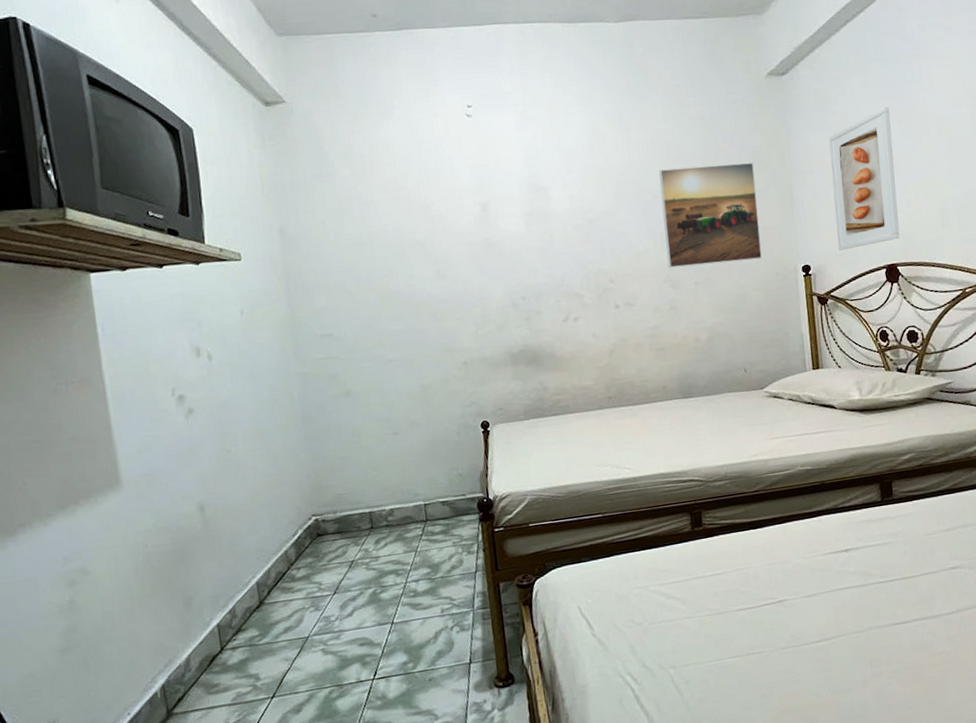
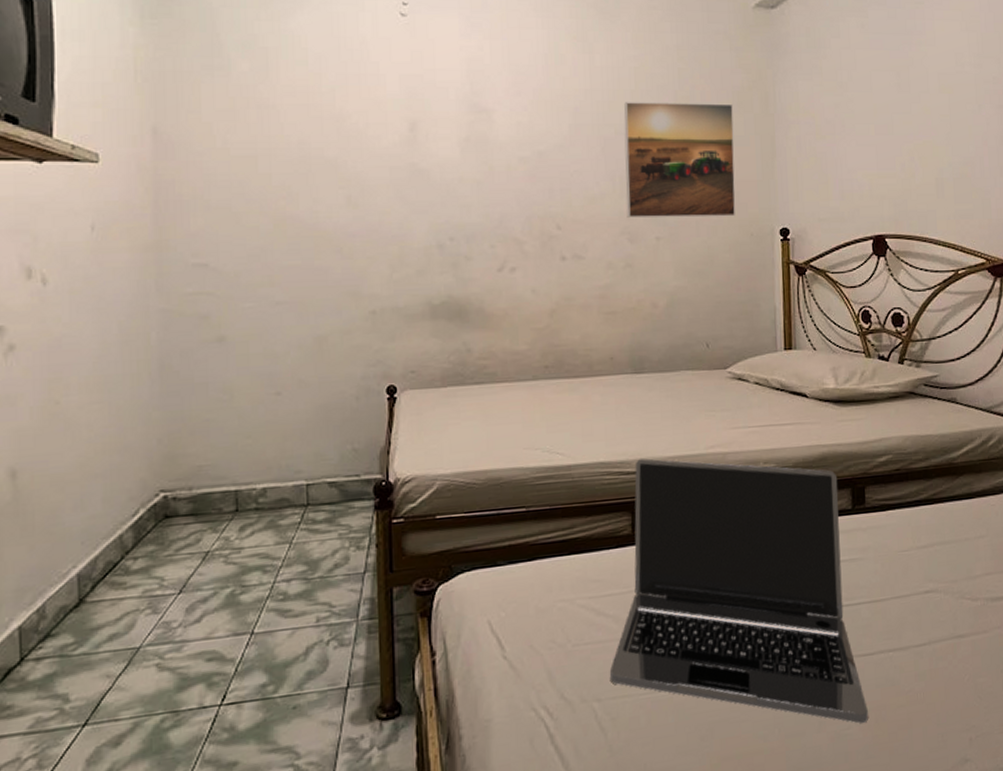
laptop: none [681,468,907,680] -> present [609,458,868,724]
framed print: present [829,106,900,251] -> none [818,56,891,215]

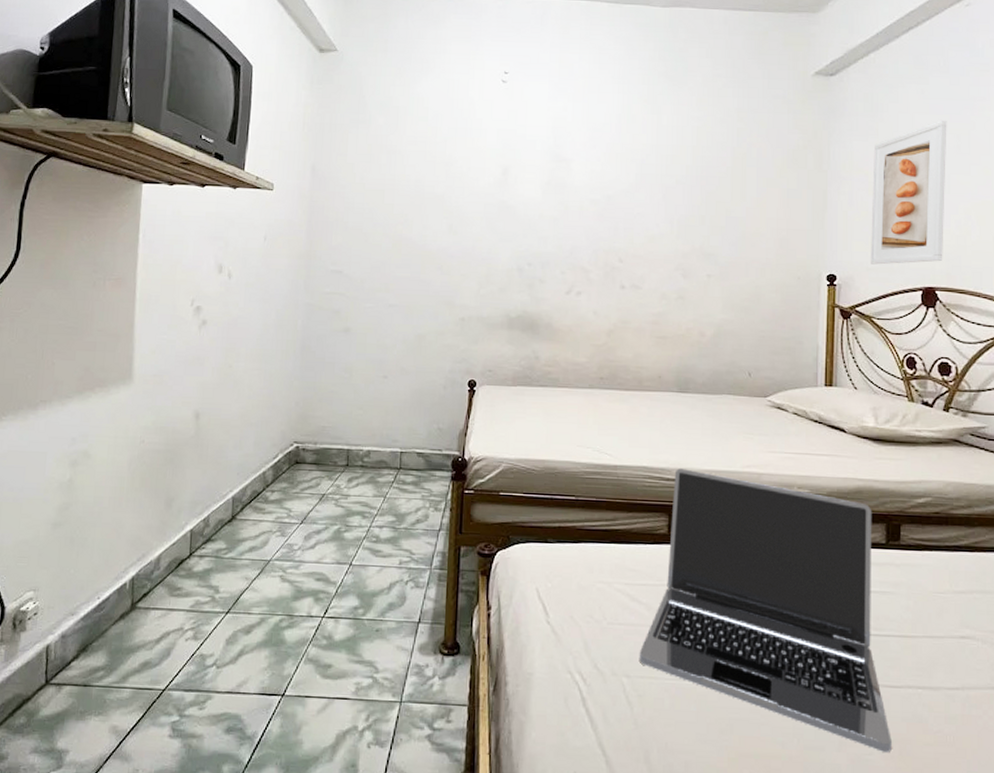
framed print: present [623,102,736,218] -> none [681,156,787,261]
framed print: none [818,56,891,215] -> present [870,120,947,265]

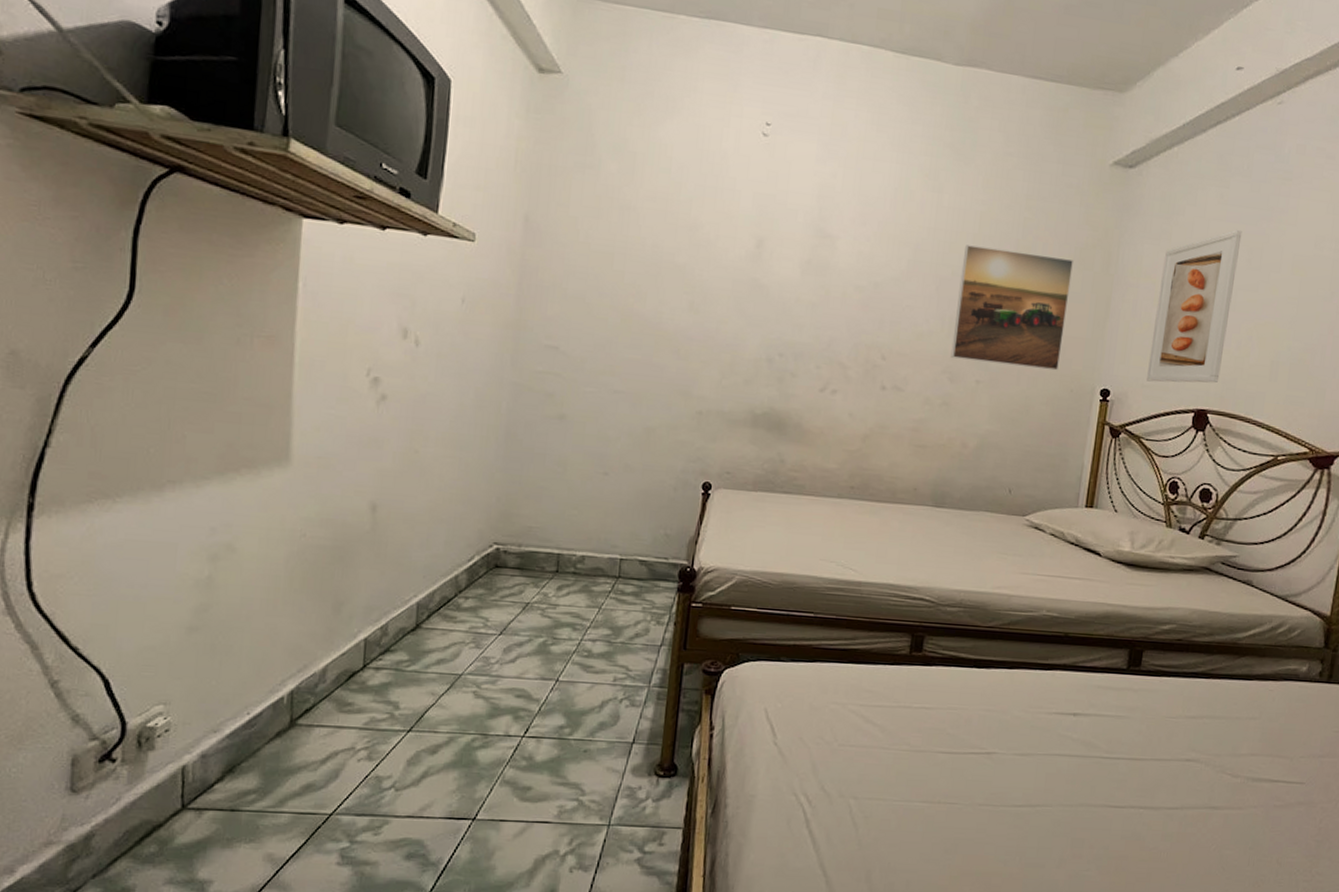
laptop: present [639,468,892,752] -> none [868,587,1118,868]
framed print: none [681,156,787,261] -> present [950,245,1073,371]

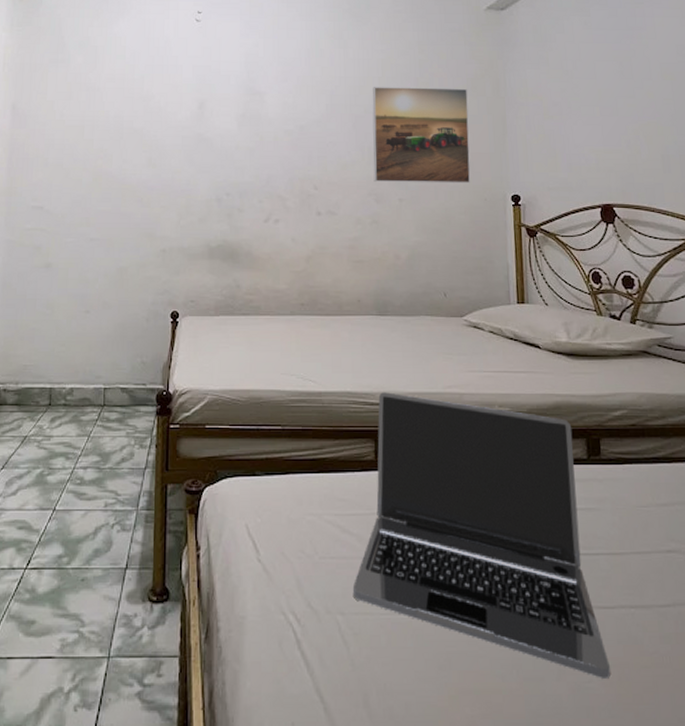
laptop: none [868,587,1118,868] -> present [352,392,611,678]
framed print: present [1146,229,1242,384] -> none [545,48,617,184]

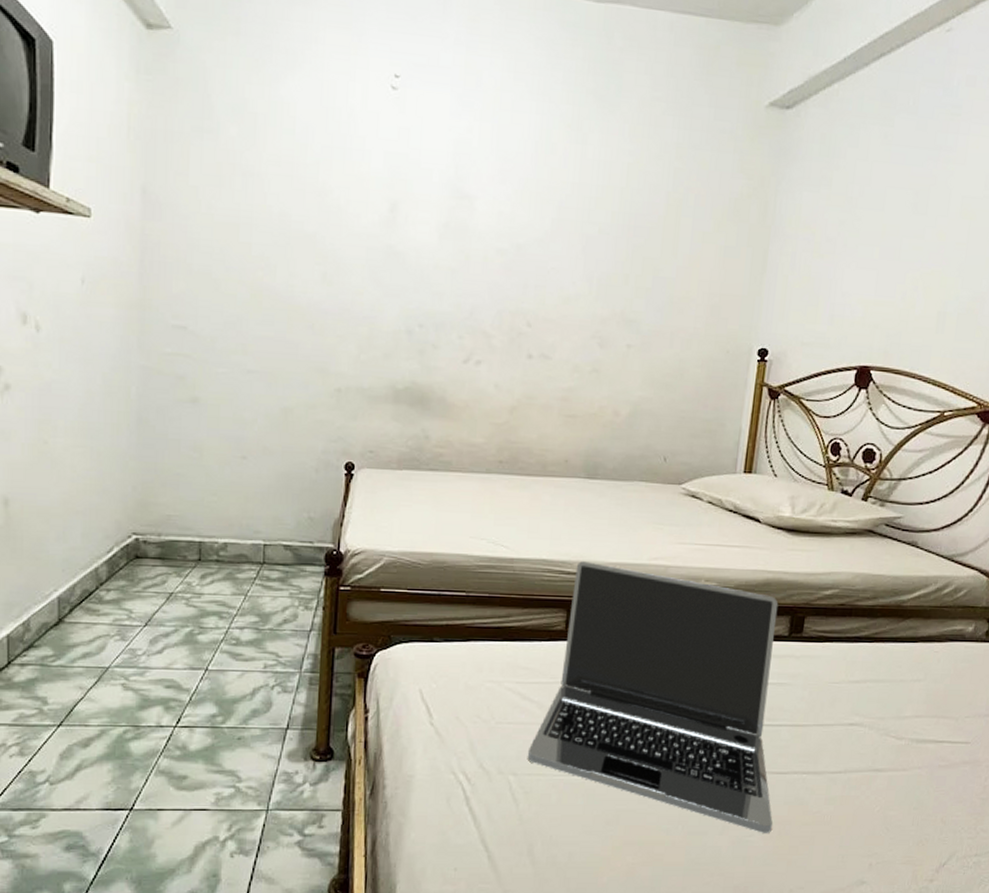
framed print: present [372,87,471,184] -> none [599,200,728,331]

